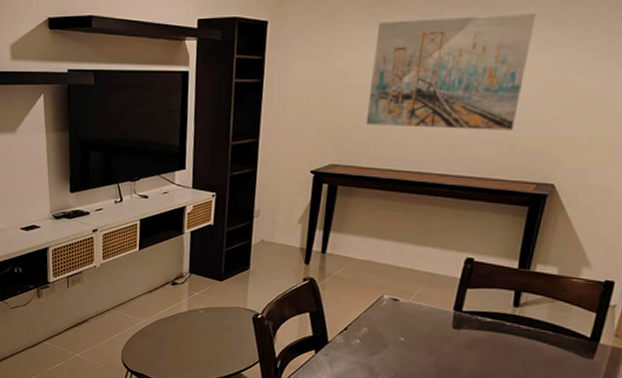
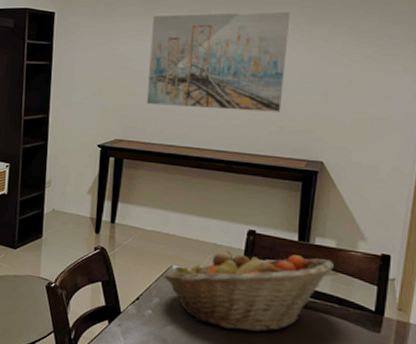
fruit basket: none [373,280,553,359] -> present [163,251,334,332]

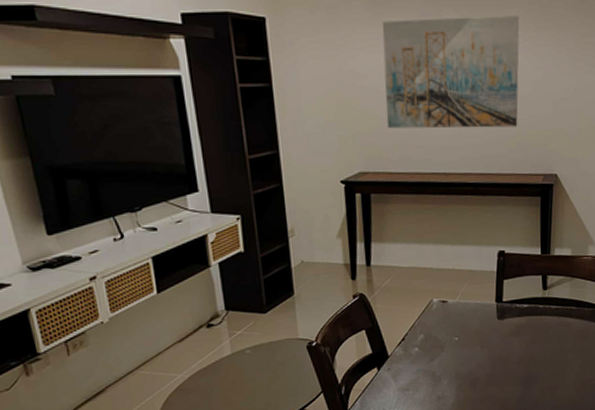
fruit basket: present [163,251,334,332] -> none [425,267,570,350]

